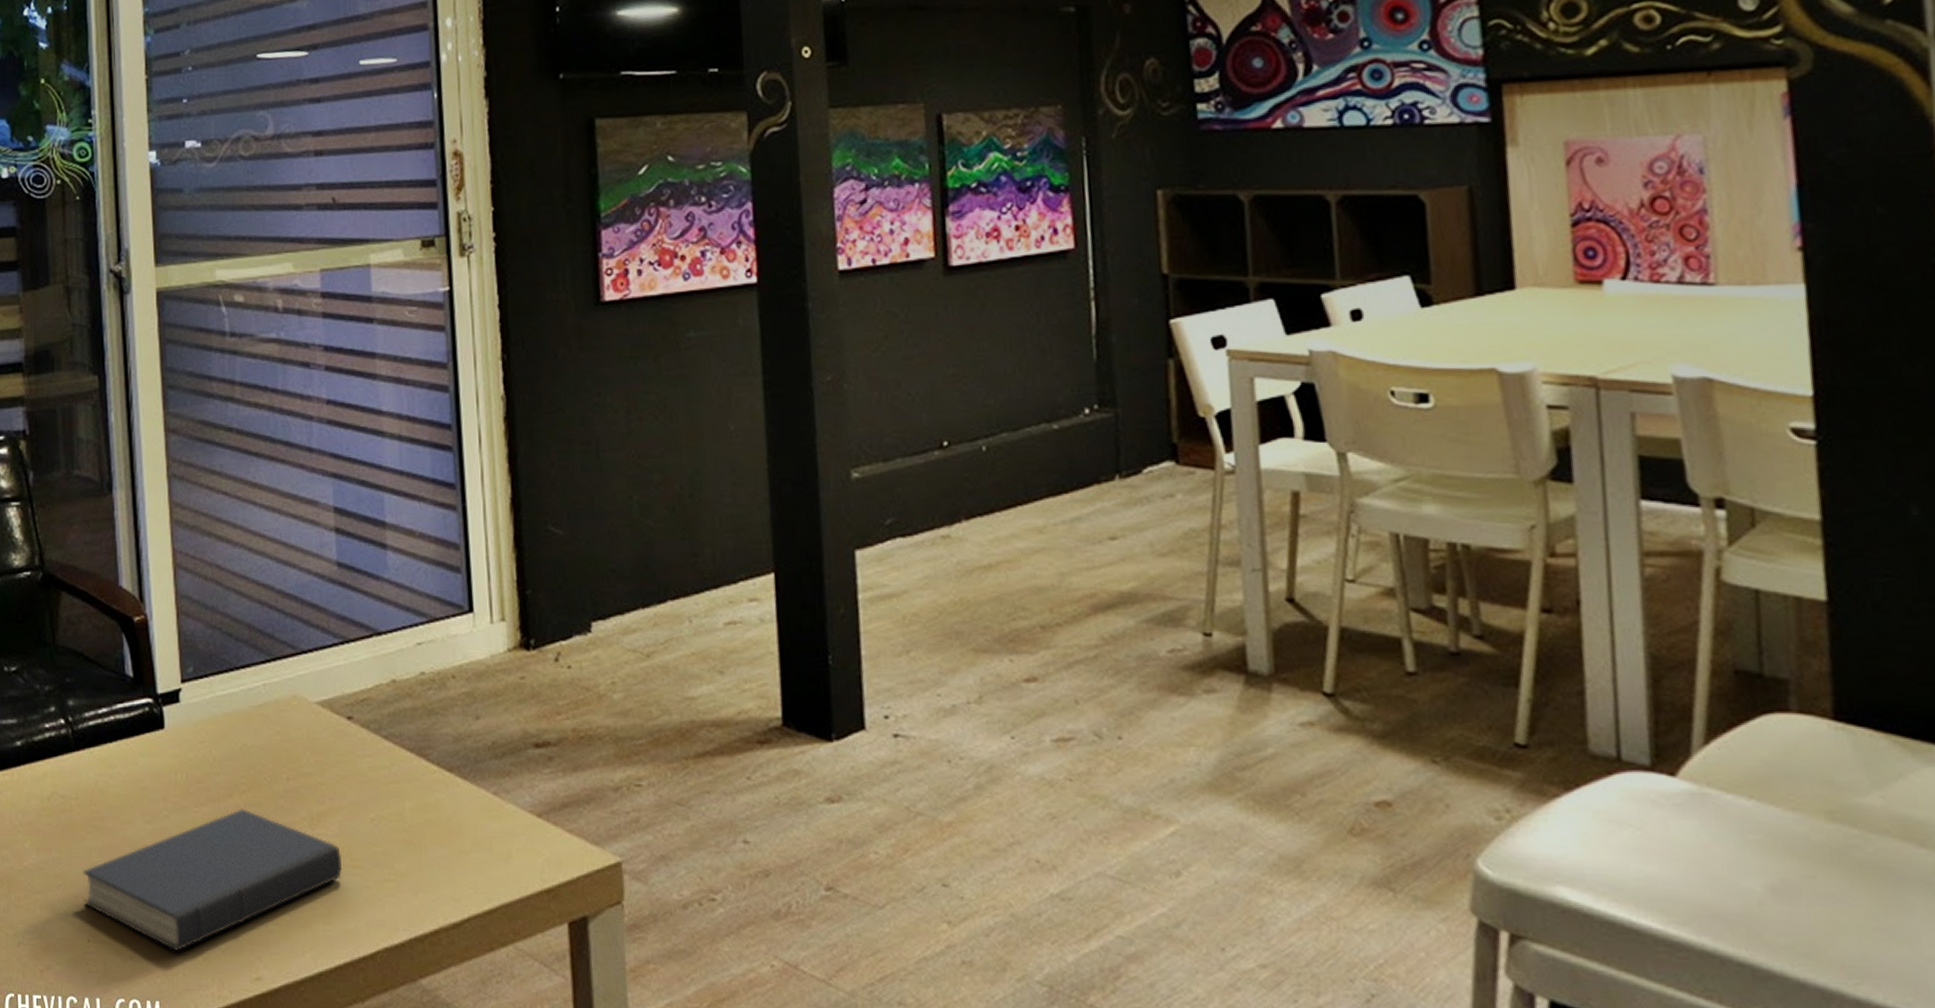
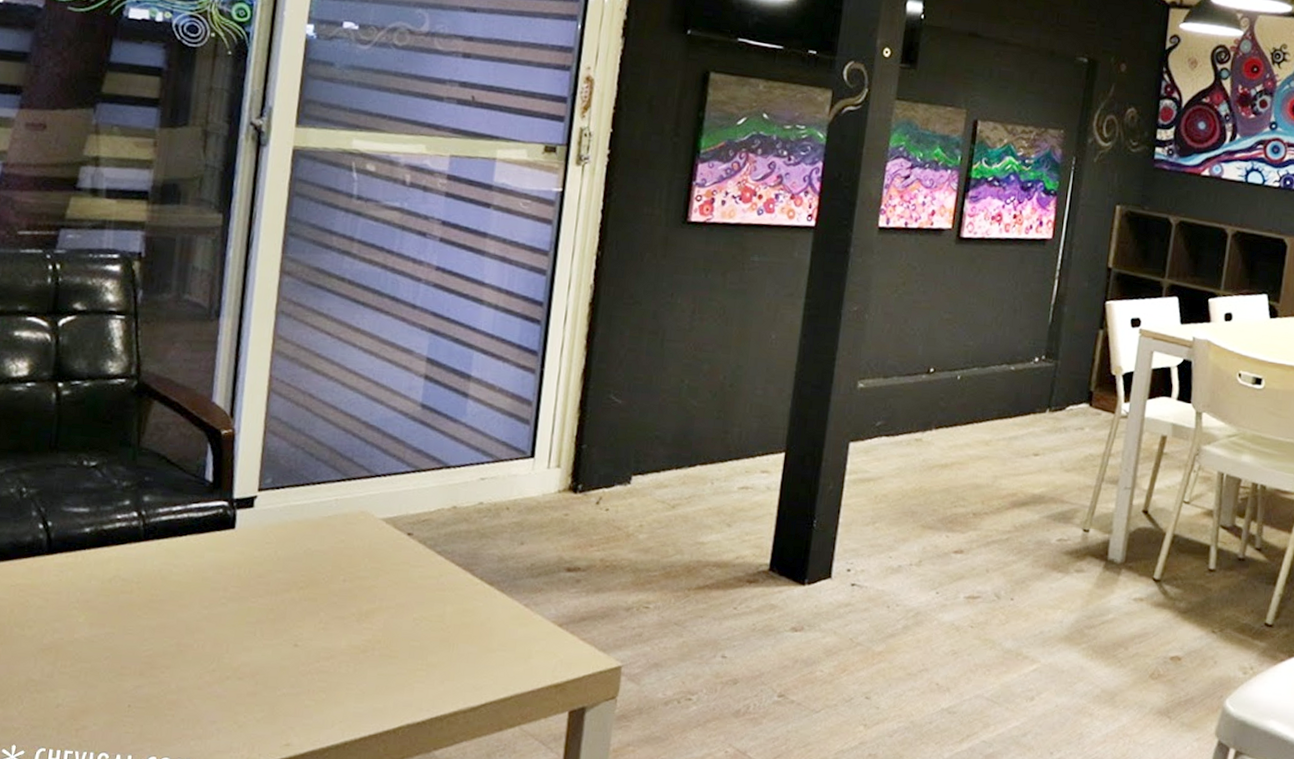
book: present [83,809,343,952] -> none [130,602,382,720]

